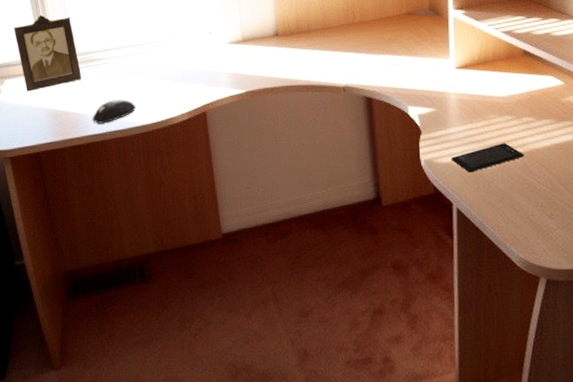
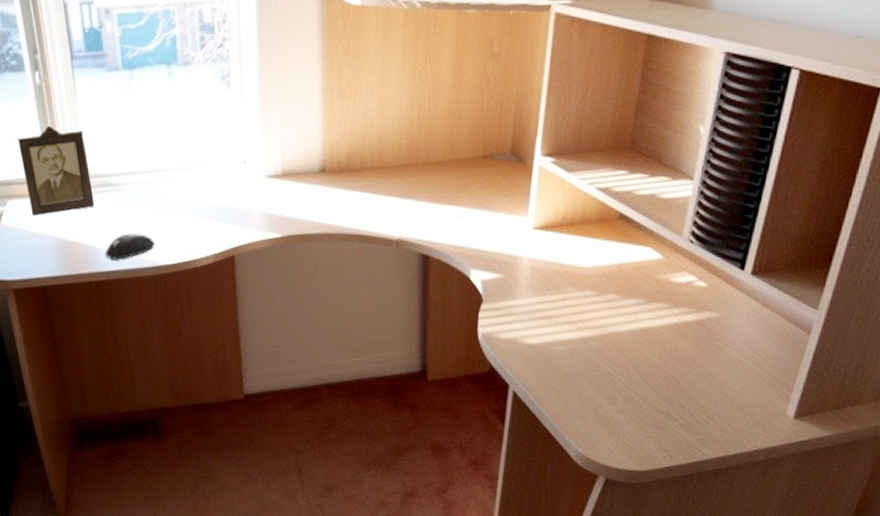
smartphone: present [451,143,524,173] -> none [514,322,602,353]

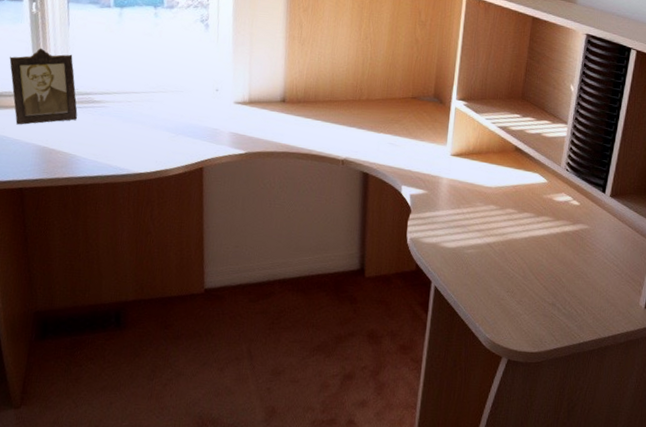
mouse: present [105,233,155,260] -> none [83,144,132,167]

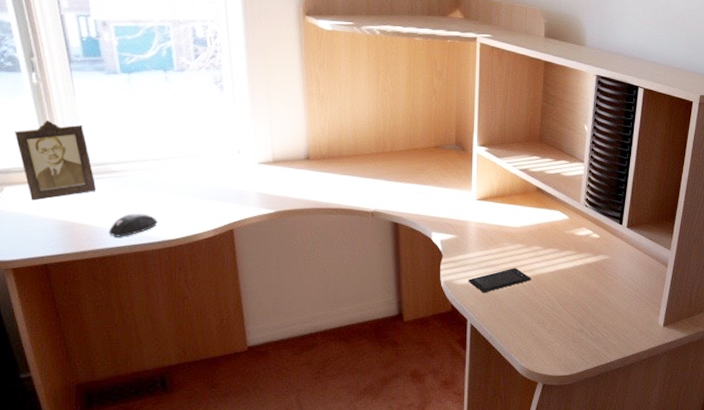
mouse: none [83,144,132,167] -> present [108,214,158,237]
smartphone: none [436,230,503,255] -> present [468,268,531,293]

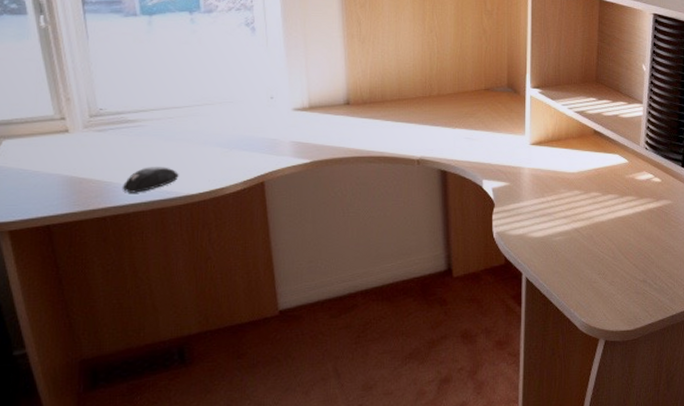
photo frame: present [15,120,97,201] -> none [17,66,110,155]
smartphone: present [468,268,531,293] -> none [523,216,590,244]

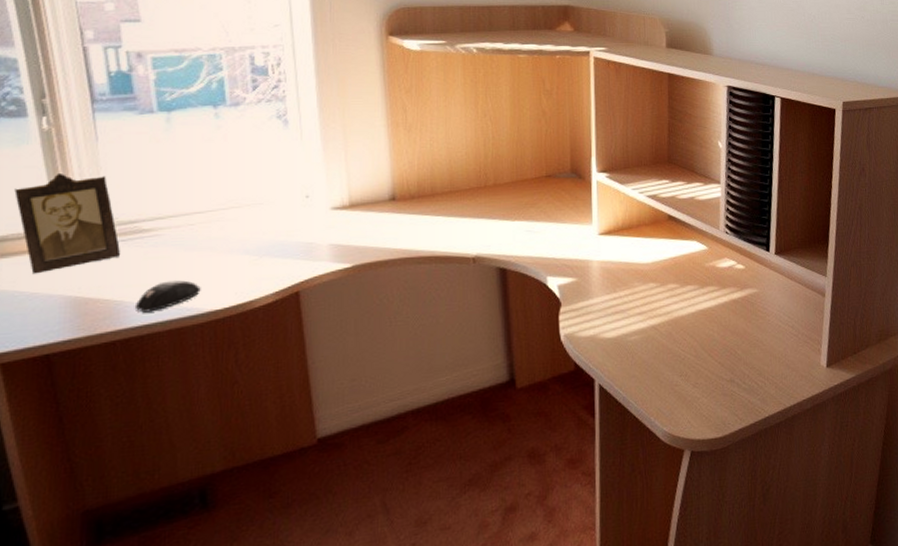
photo frame: none [17,66,110,155] -> present [14,172,121,274]

